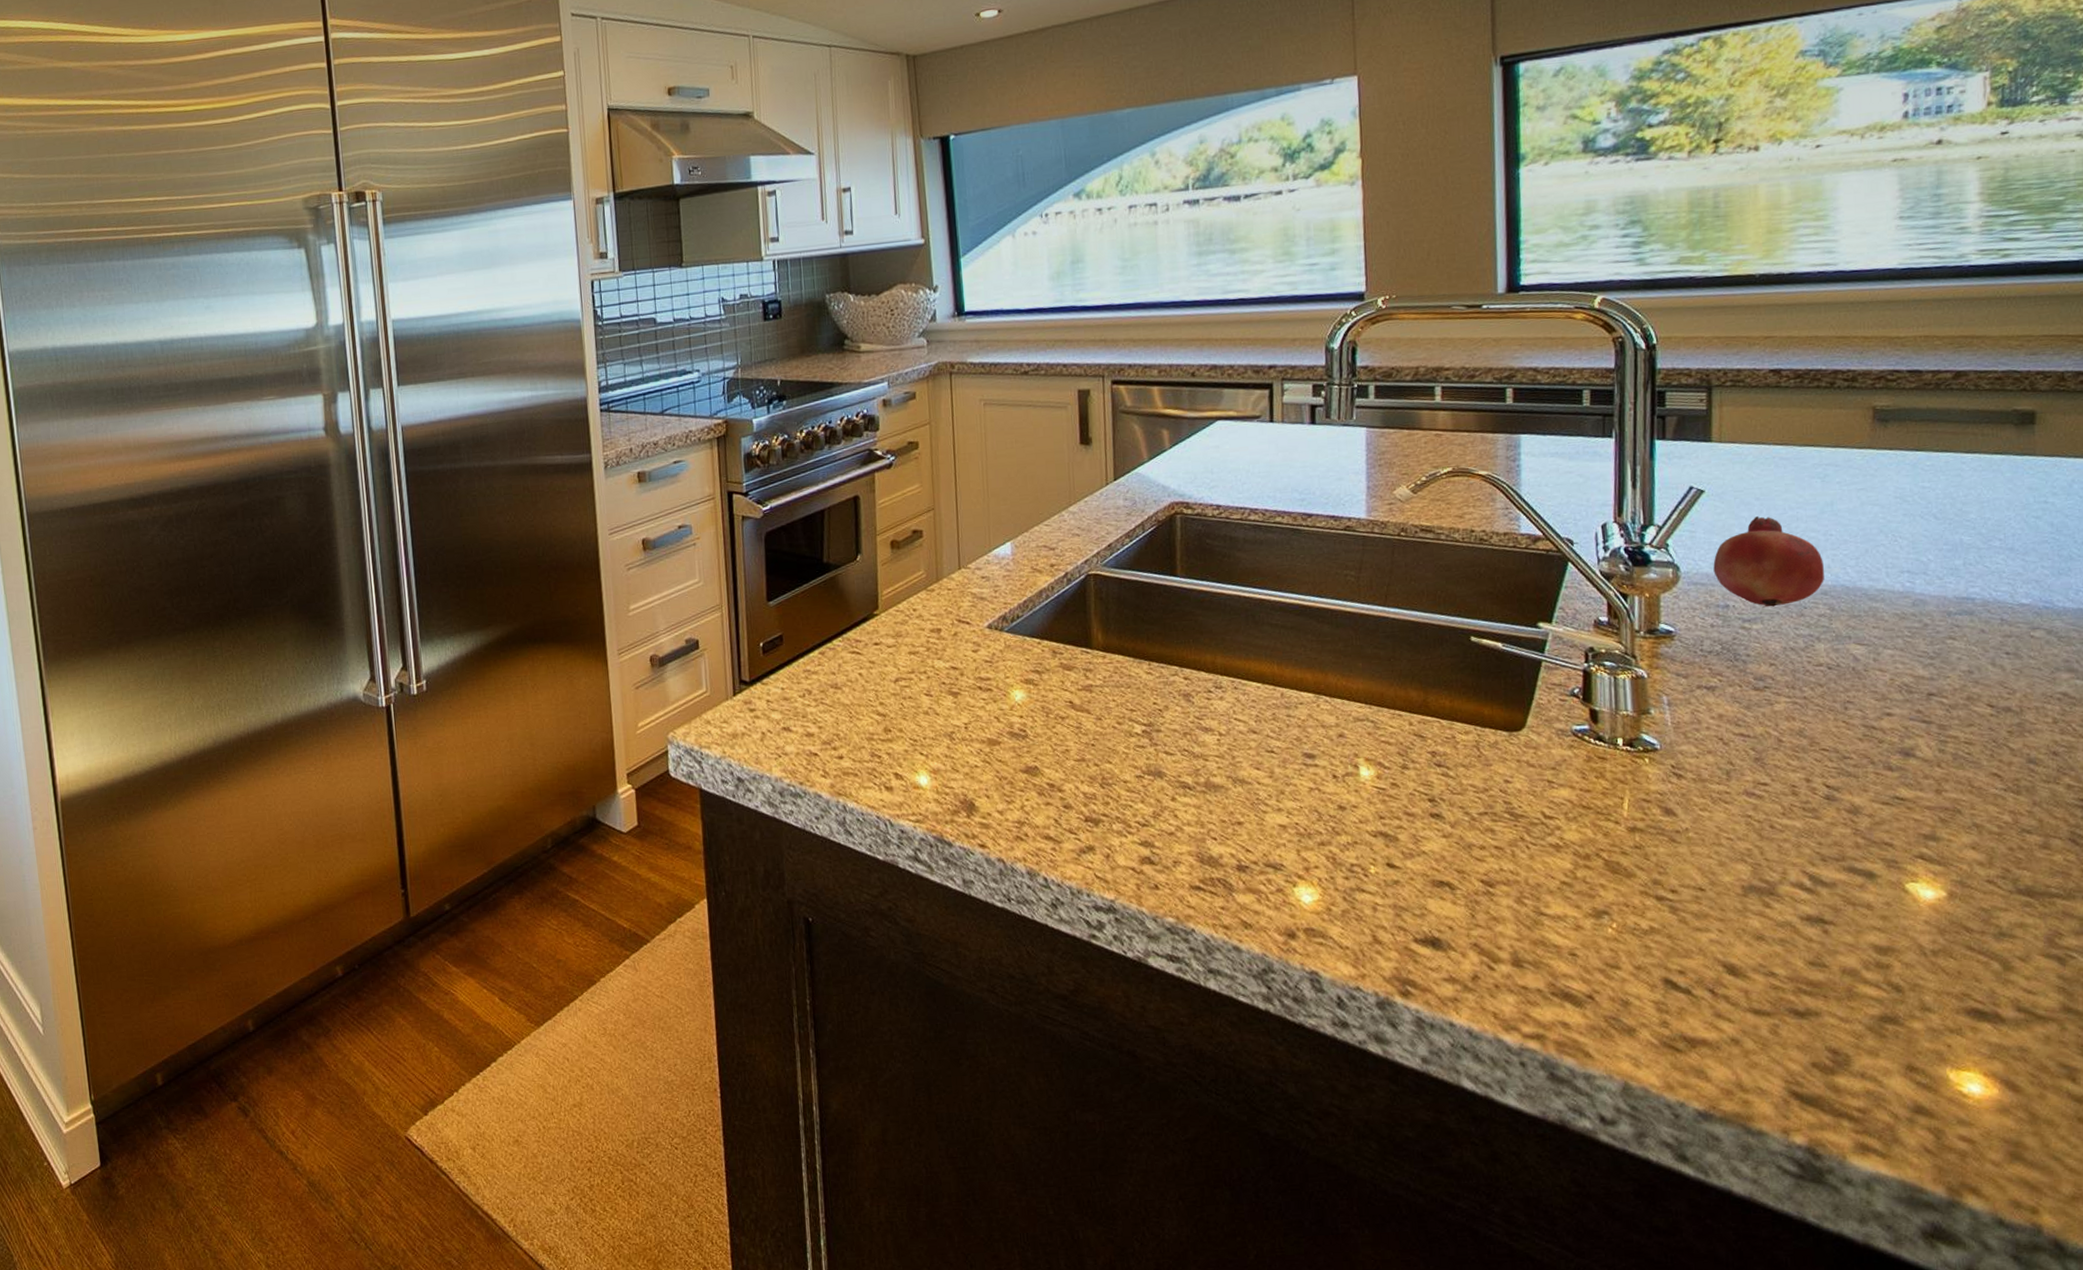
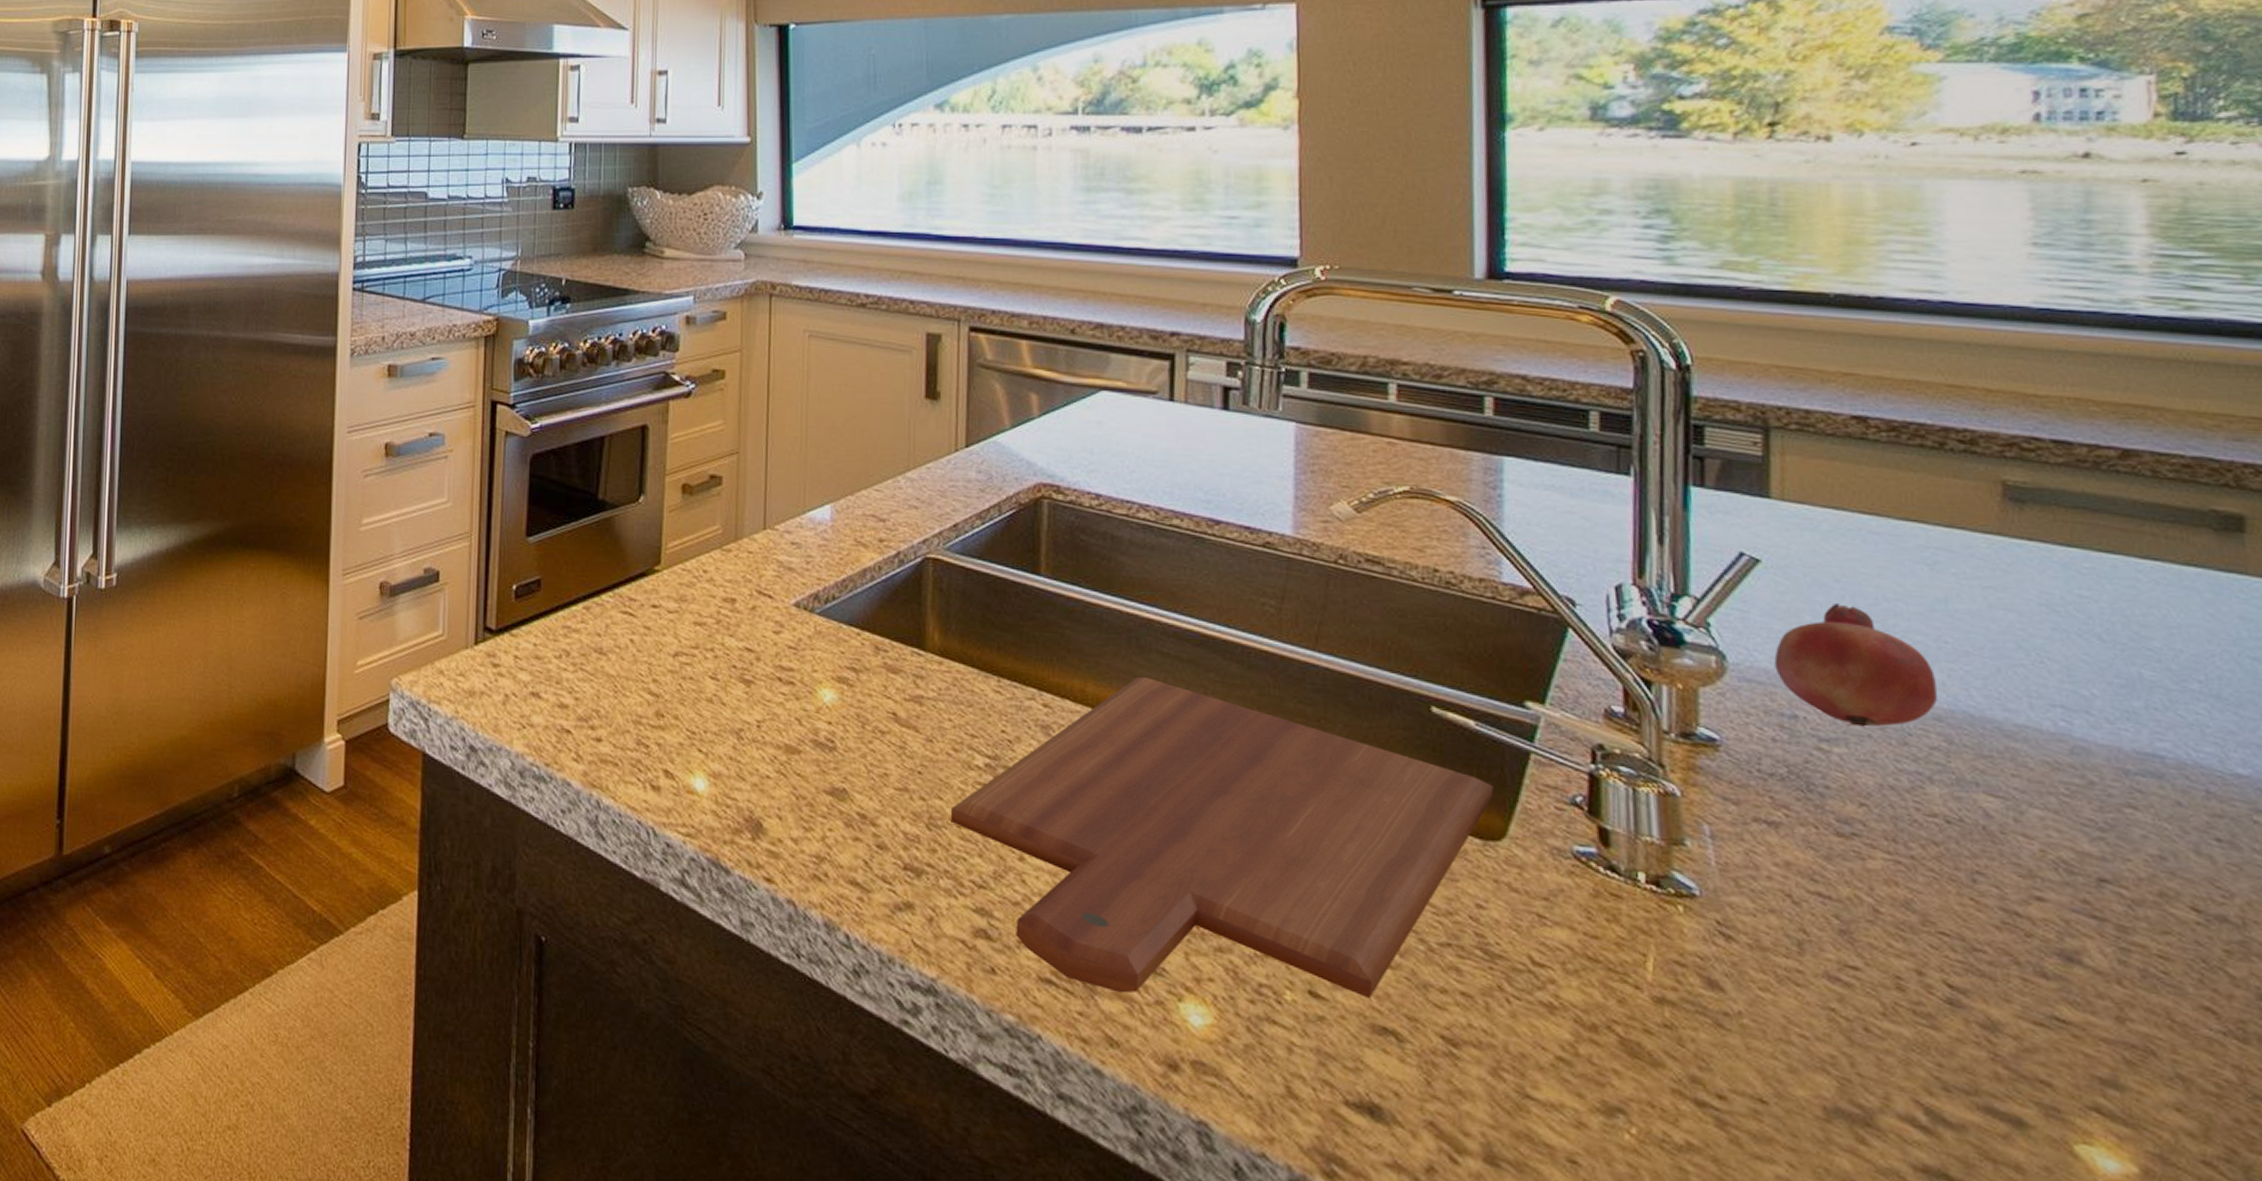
cutting board: none [1118,644,1516,888] -> present [950,676,1494,998]

